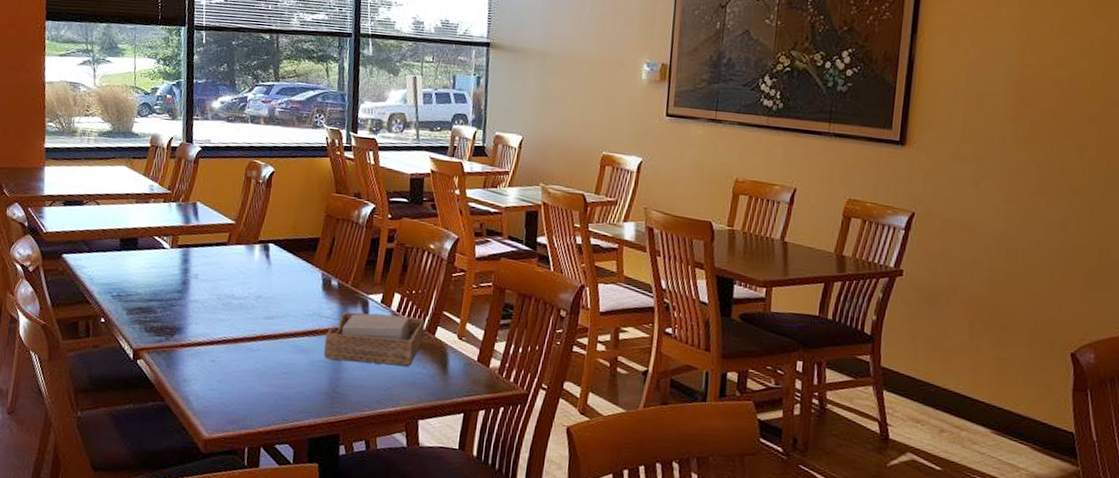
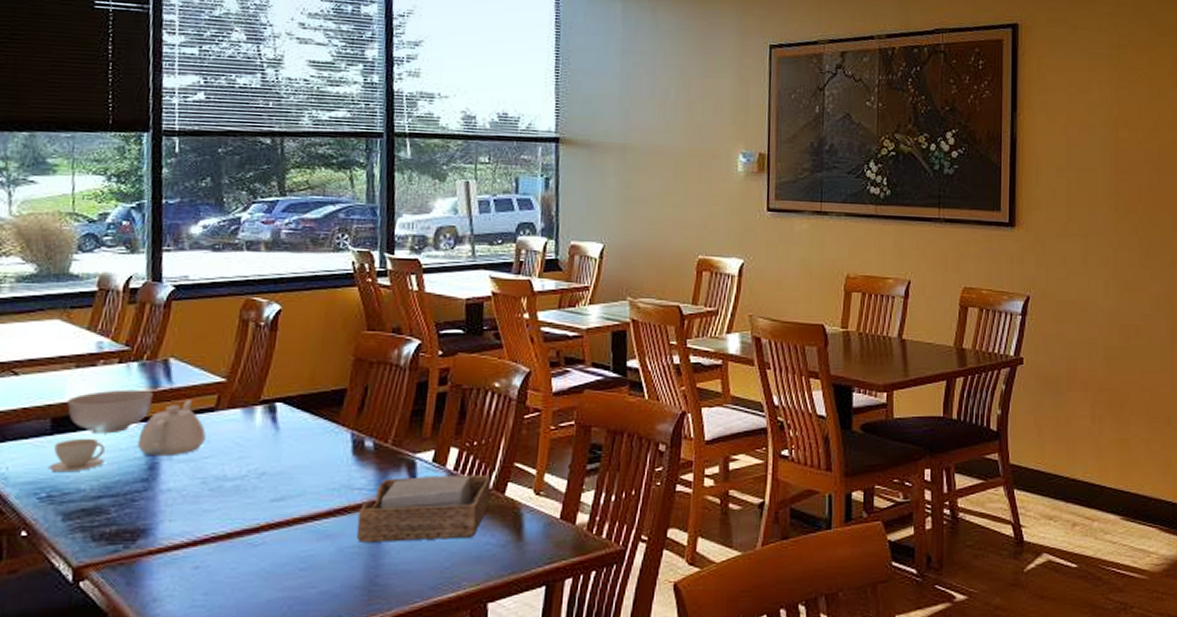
teacup: none [118,255,154,280] -> present [48,438,105,473]
bowl: none [130,222,186,255] -> present [66,389,153,434]
teapot: none [175,234,221,276] -> present [137,398,206,457]

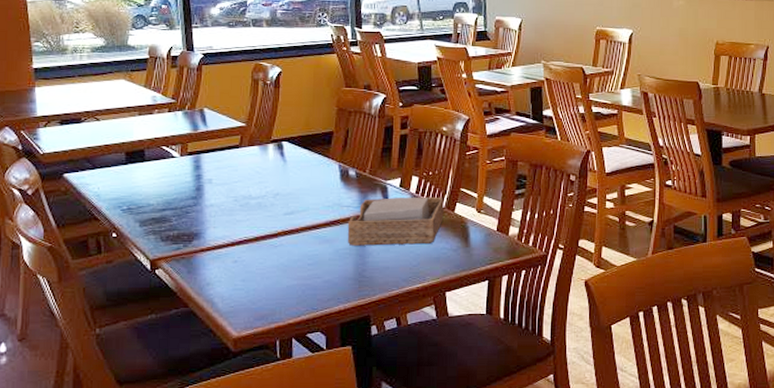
teacup: present [48,438,105,473] -> none [126,167,165,192]
bowl: present [66,389,153,434] -> none [135,131,194,164]
teapot: present [137,398,206,457] -> none [187,138,234,181]

